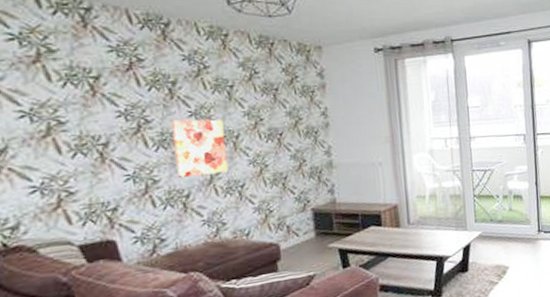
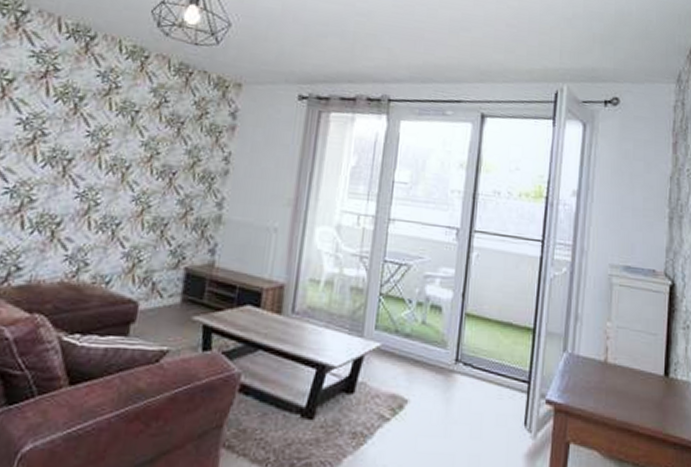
wall art: present [170,119,229,178] -> none [54,137,118,206]

